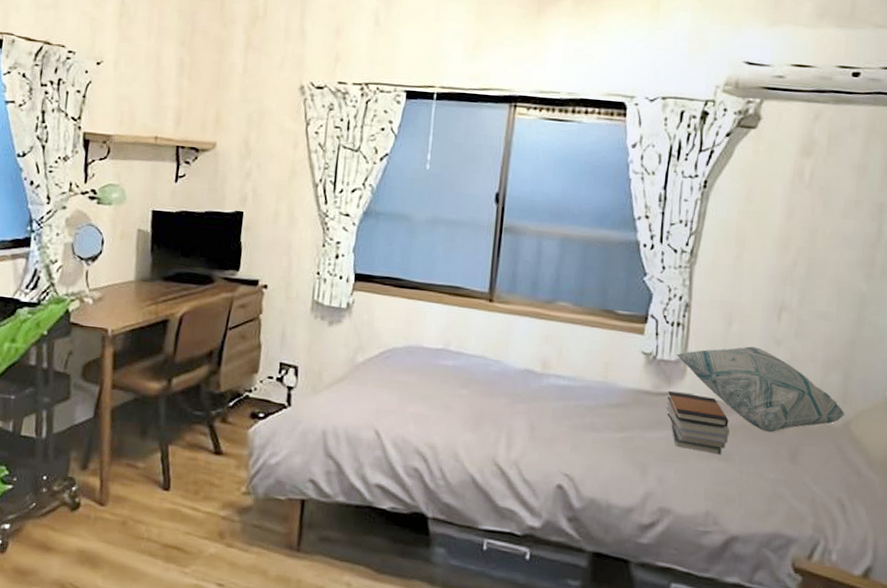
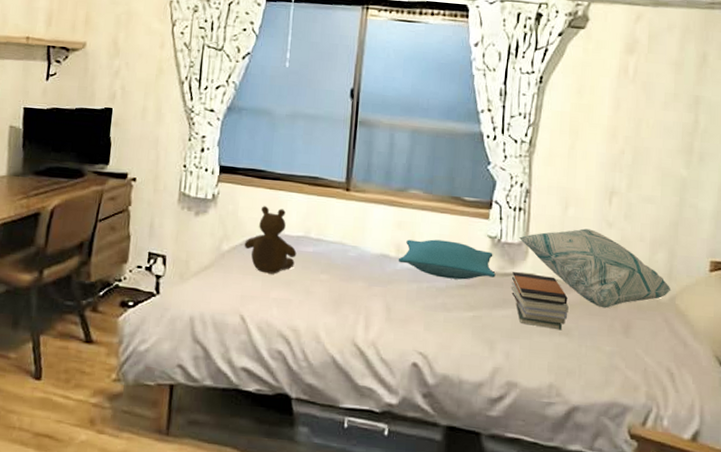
teddy bear: none [380,316,435,388] -> present [244,206,297,274]
pillow: none [543,354,650,399] -> present [398,239,496,280]

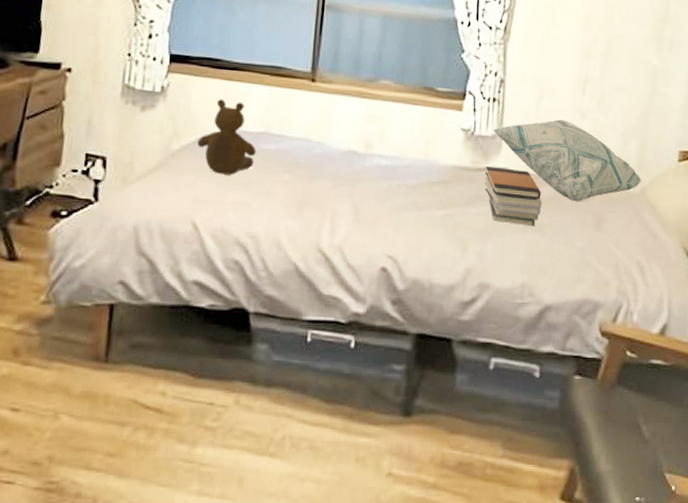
pillow: present [398,239,496,280] -> none [366,133,469,176]

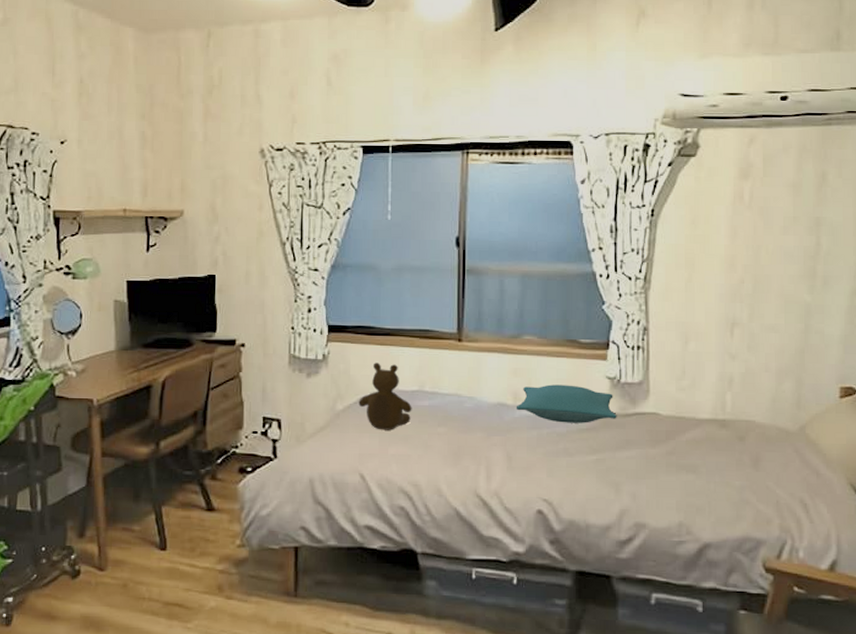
pillow: none [366,133,469,176] -> present [516,384,617,423]
book stack: present [484,167,542,227] -> none [633,412,694,468]
decorative pillow: present [492,119,642,202] -> none [638,363,801,443]

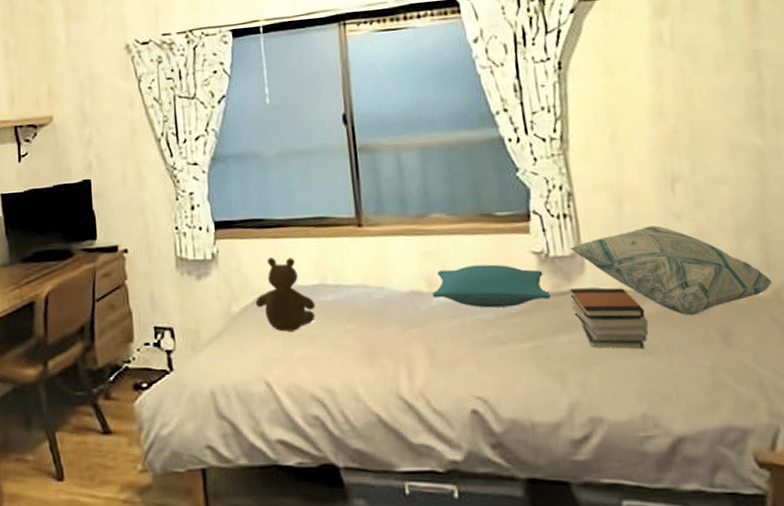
book stack: none [633,412,694,468] -> present [570,288,649,349]
decorative pillow: none [638,363,801,443] -> present [569,225,773,316]

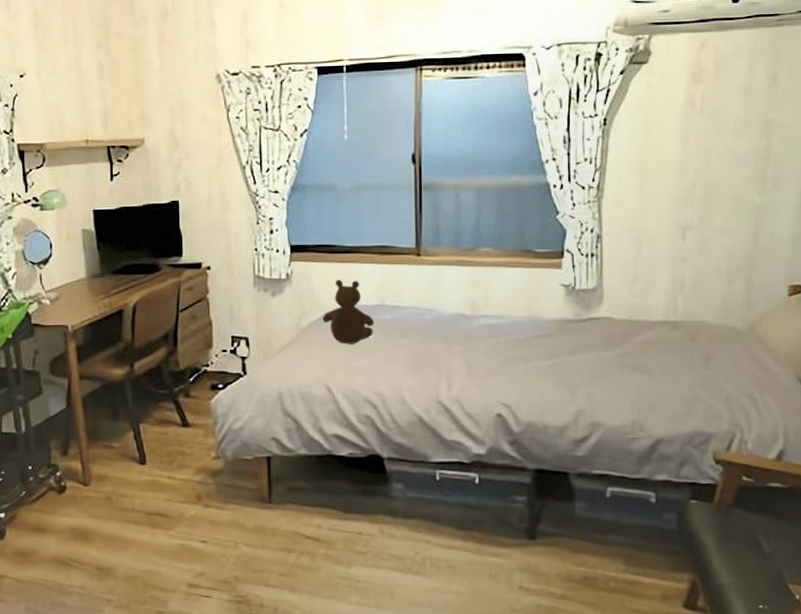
pillow: present [432,264,551,308] -> none [474,294,572,330]
decorative pillow: present [569,225,773,316] -> none [592,267,750,343]
book stack: present [570,288,649,349] -> none [588,317,647,369]

